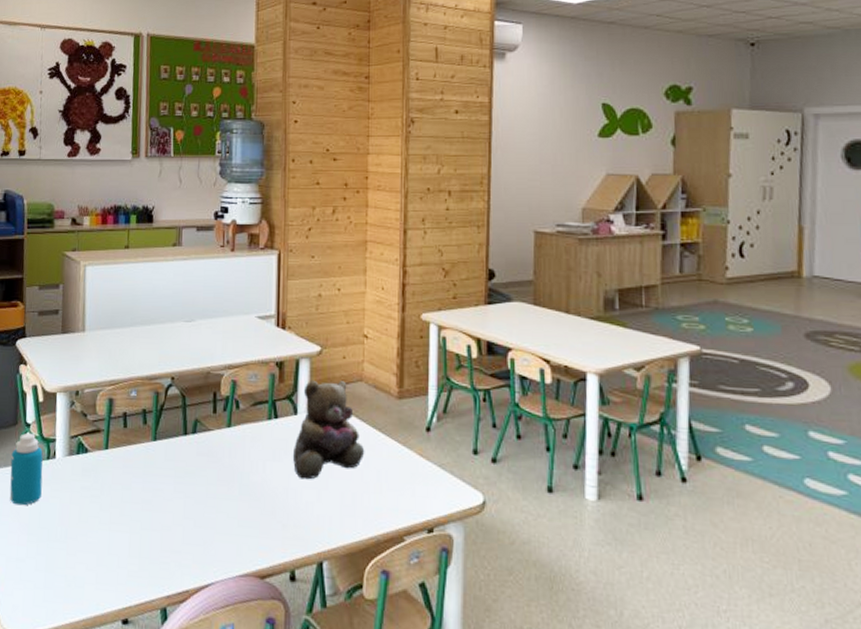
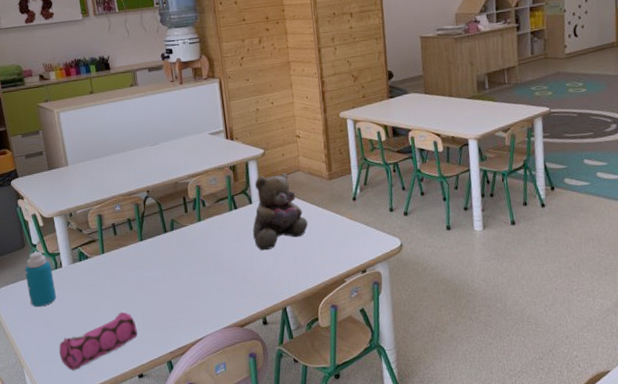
pencil case: none [32,529,131,598] -> present [59,311,138,371]

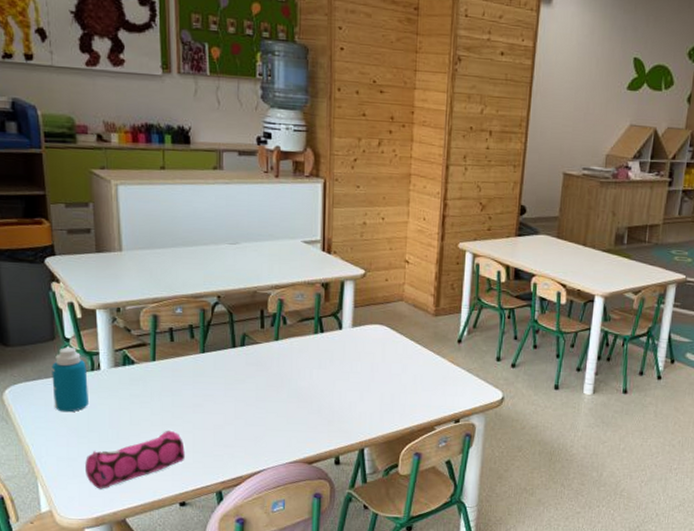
teddy bear: present [252,173,309,251] -> none [337,300,404,384]

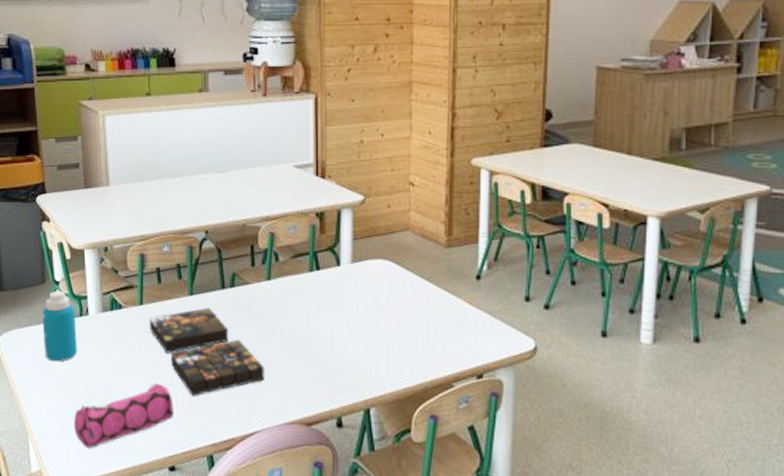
board game: none [161,363,271,441] -> present [148,307,264,397]

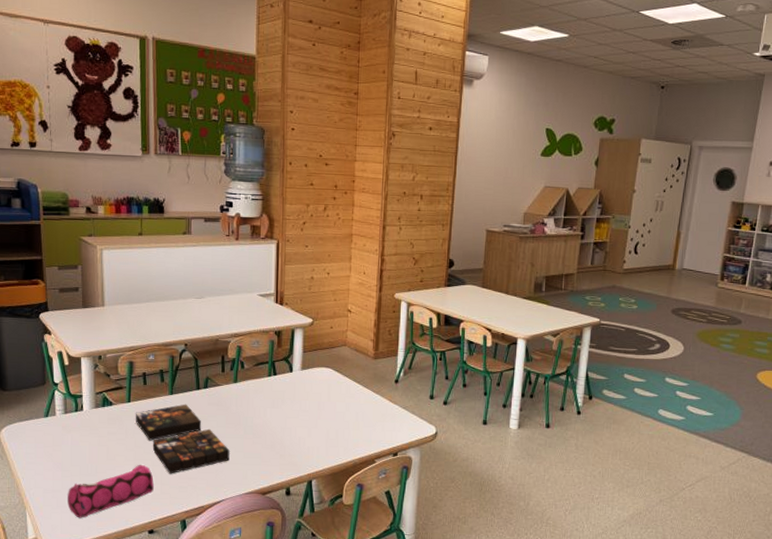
bottle: present [42,290,77,362] -> none [42,390,72,449]

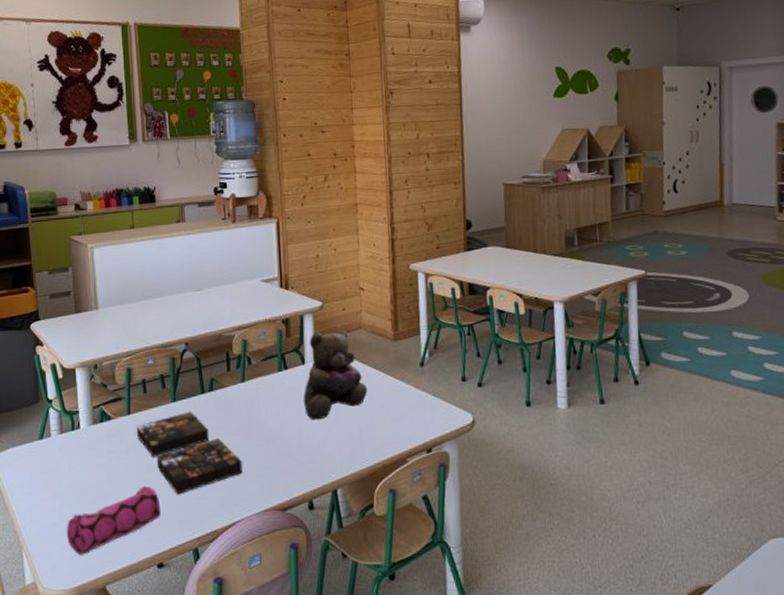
teddy bear: none [288,346,347,421] -> present [303,330,368,420]

